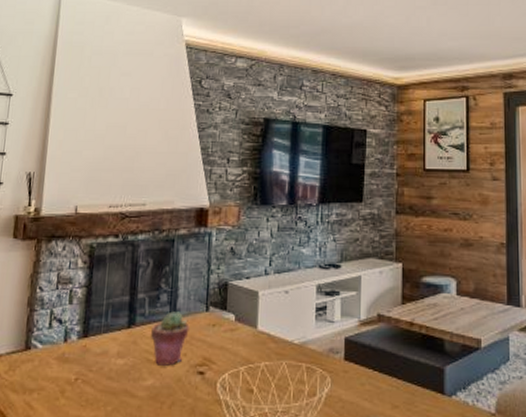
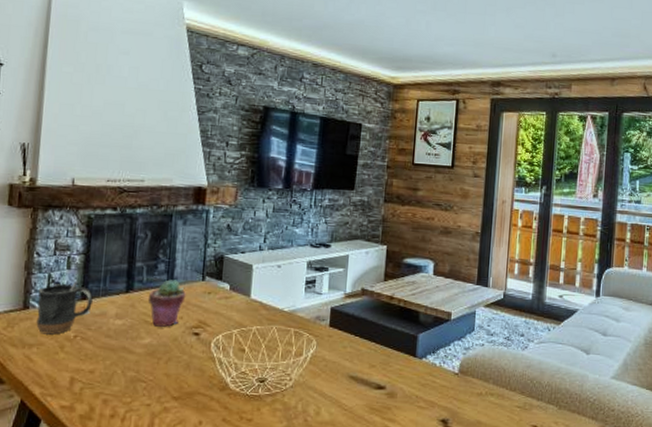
mug: none [37,317,95,378] -> present [36,281,93,335]

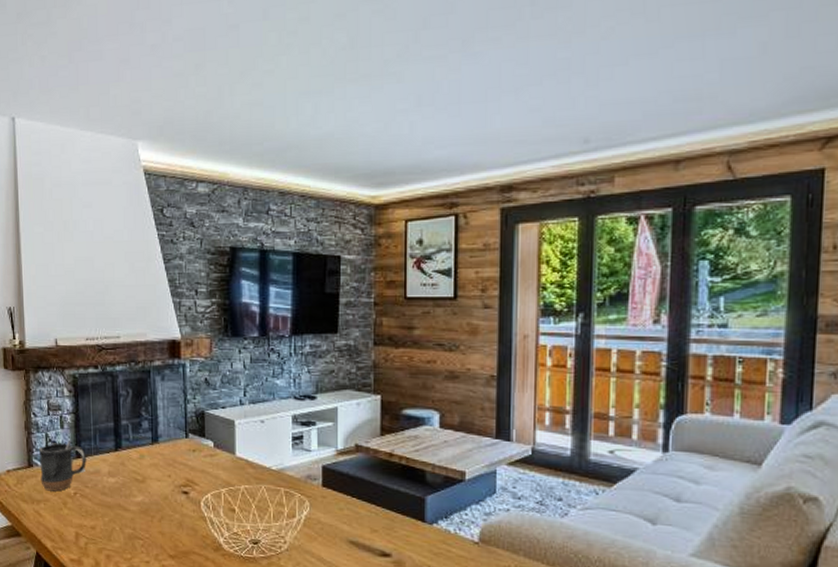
potted succulent: present [148,279,186,327] -> none [137,437,171,485]

